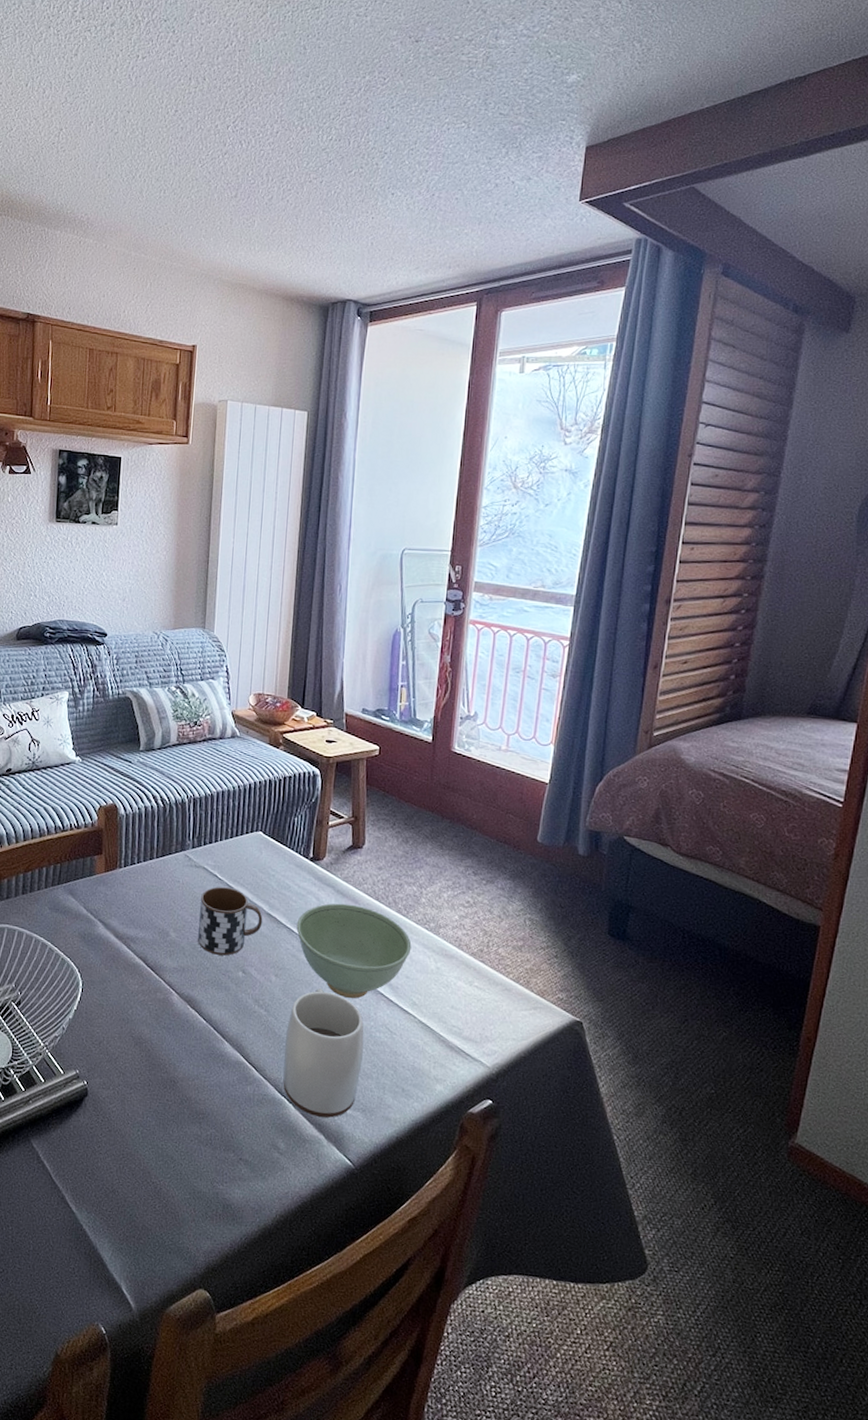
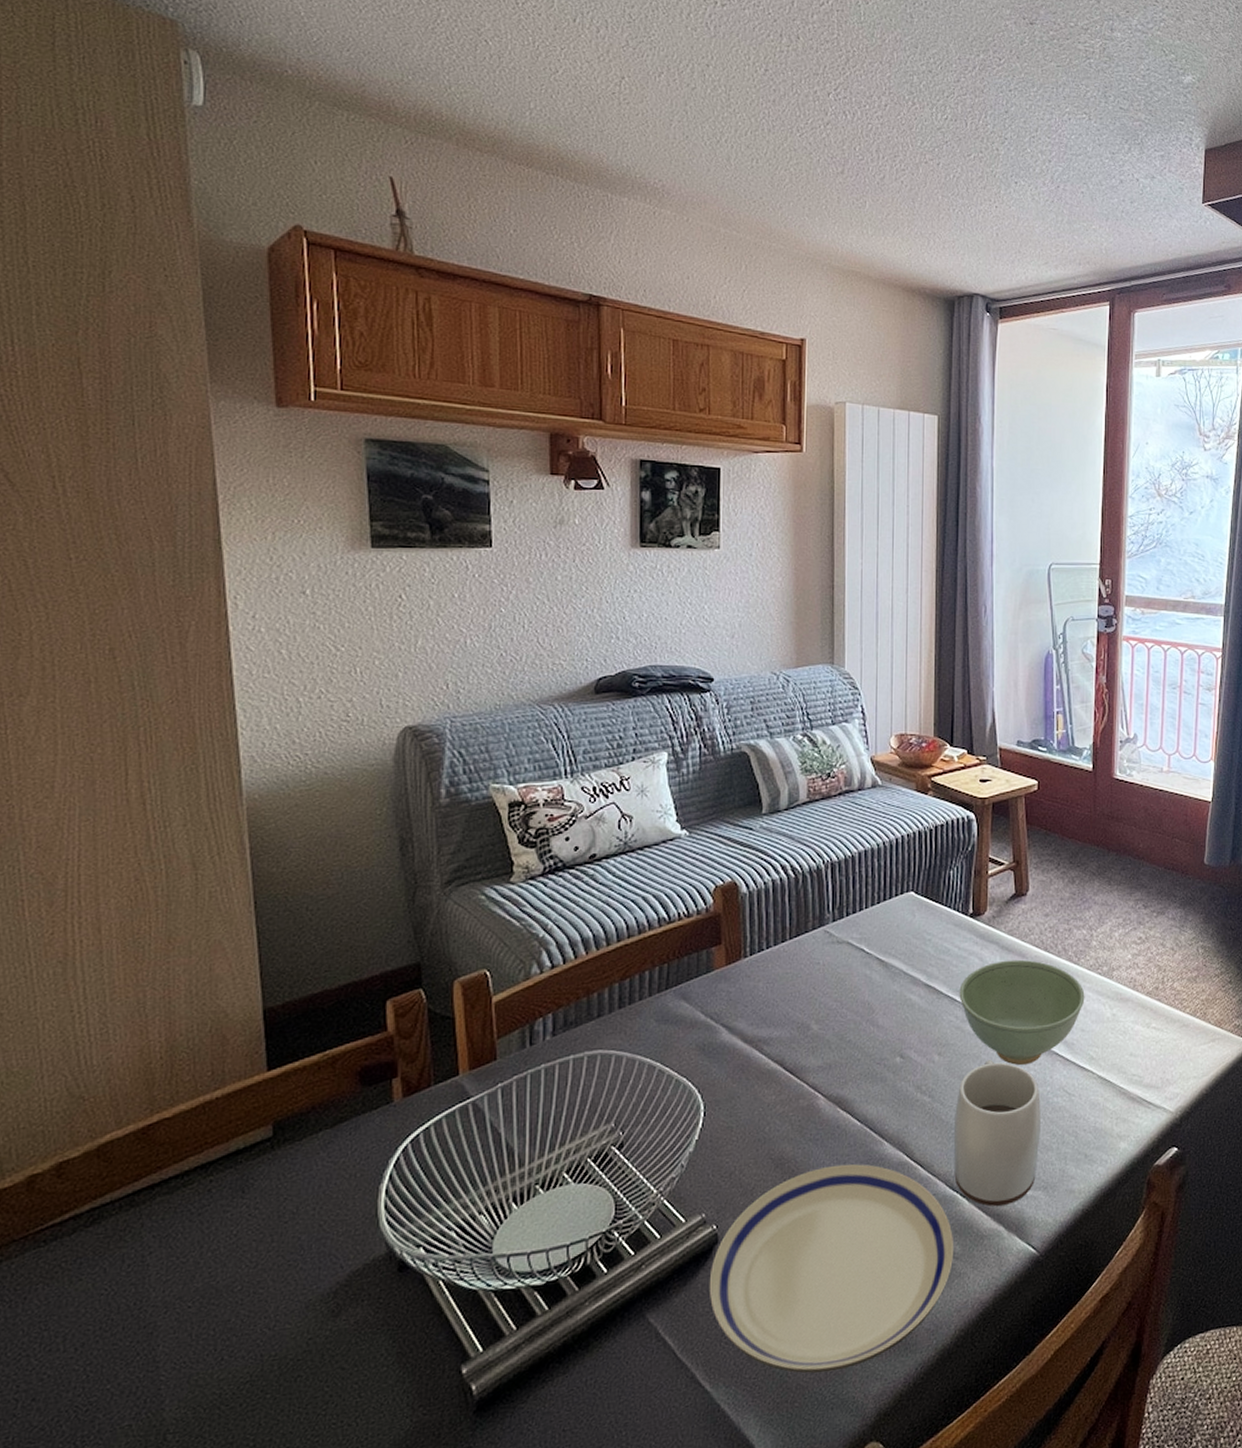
plate: none [78,1052,279,1223] -> present [709,1164,953,1374]
cup: present [197,887,263,956] -> none [844,961,920,1042]

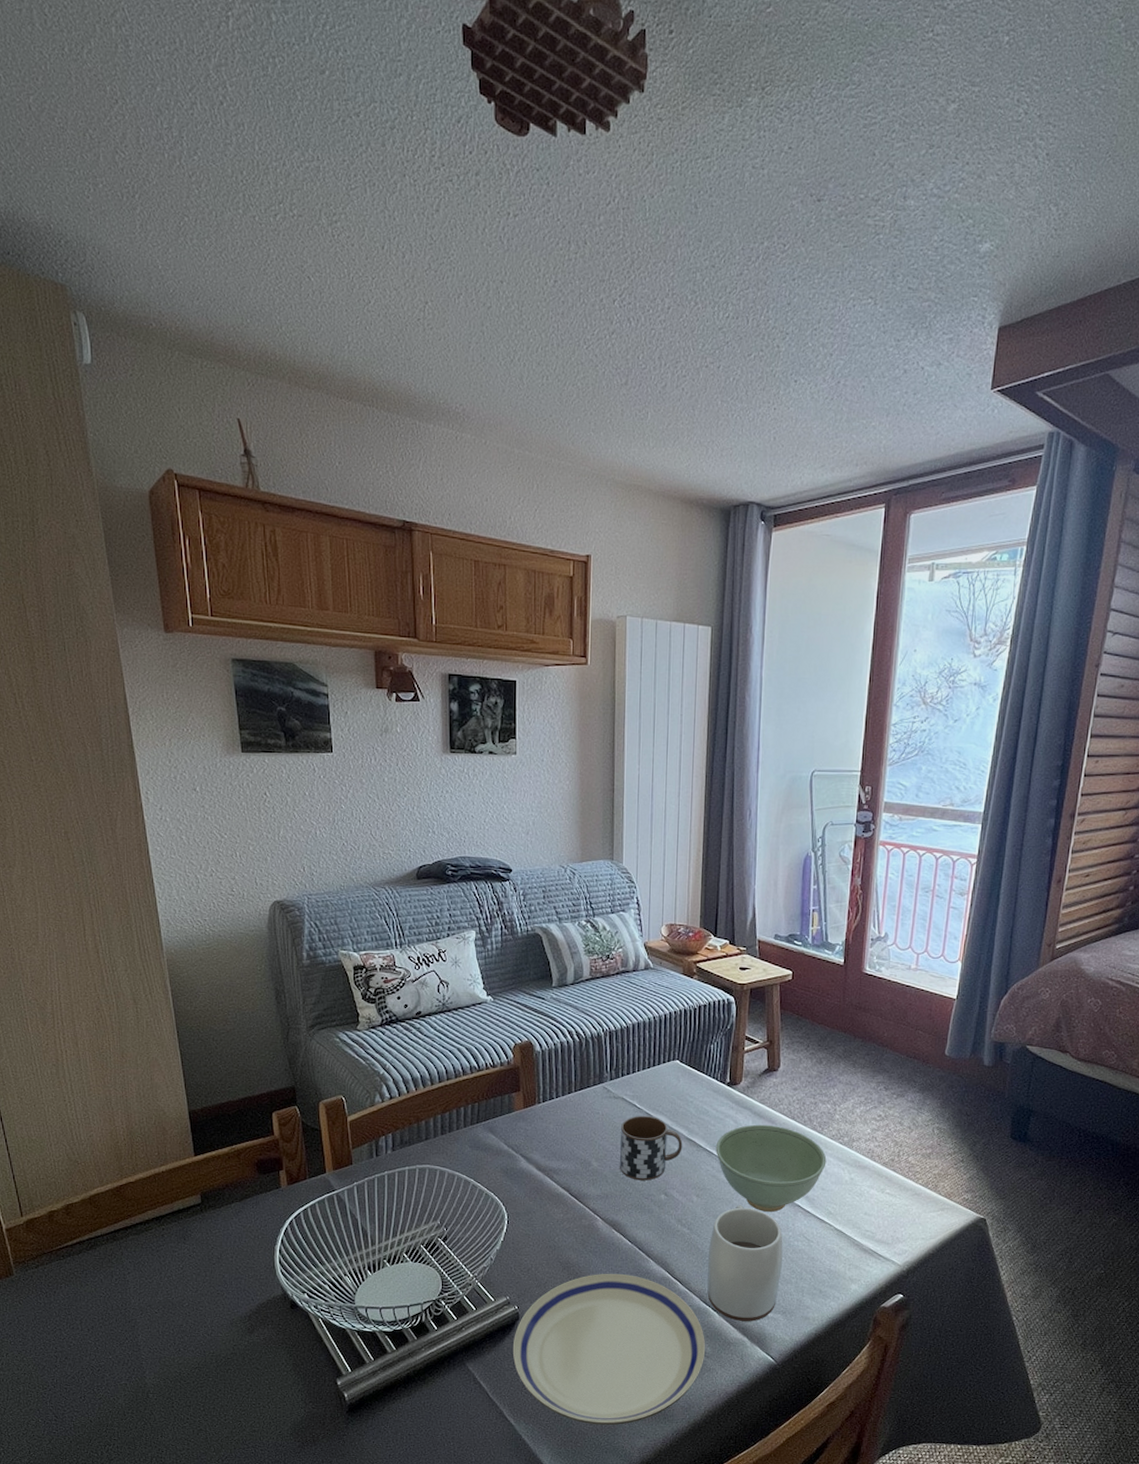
cup: none [844,961,920,1042] -> present [619,1116,683,1181]

